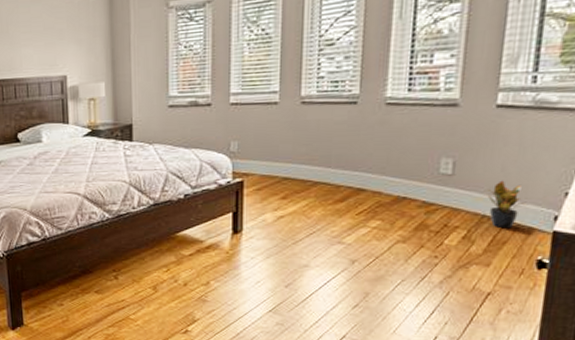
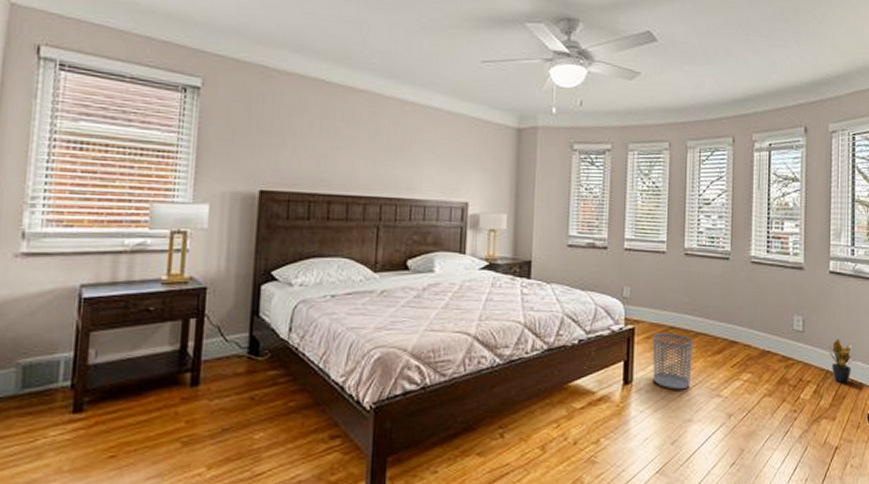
waste bin: none [263,184,310,238] -> present [652,333,693,390]

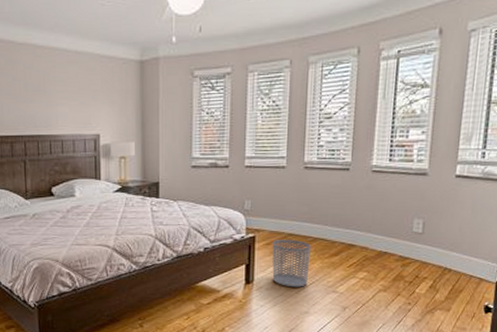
potted plant: present [829,338,856,384] -> none [448,238,477,279]

